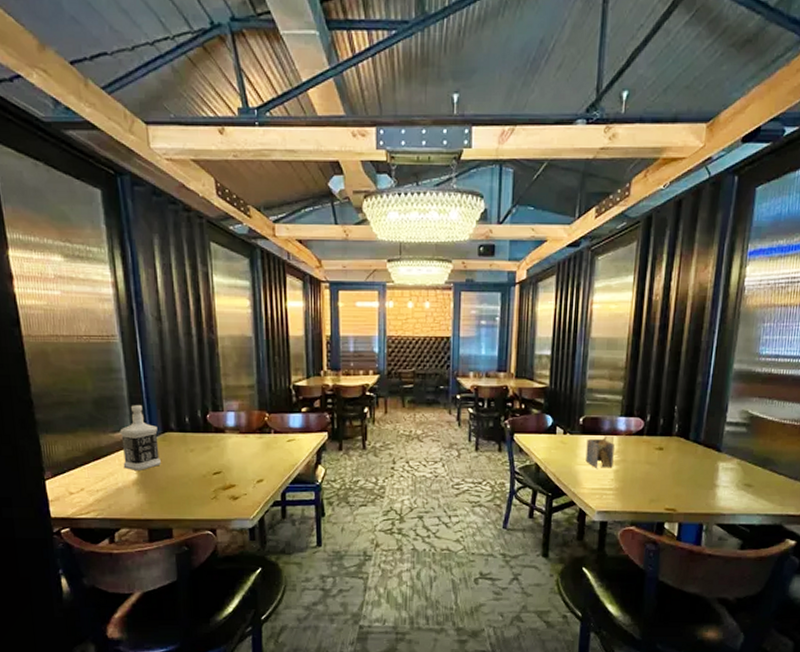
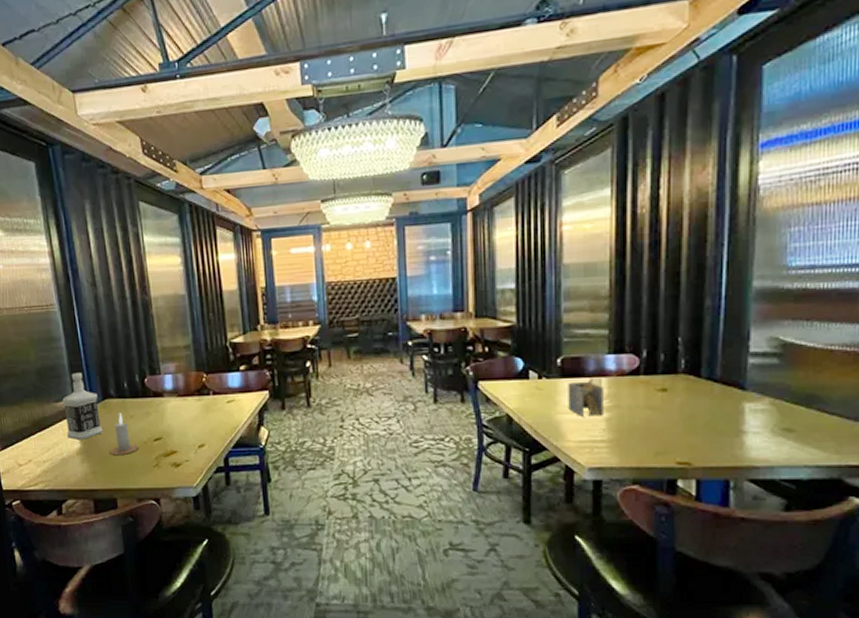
candle: none [167,446,198,488] -> present [110,412,139,456]

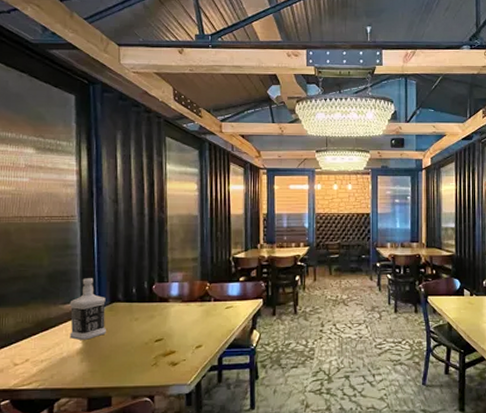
candle: present [110,412,139,456] -> none [110,315,140,356]

